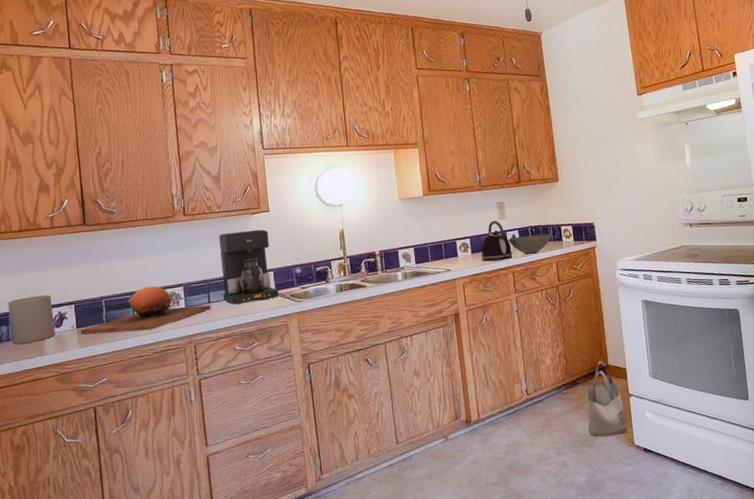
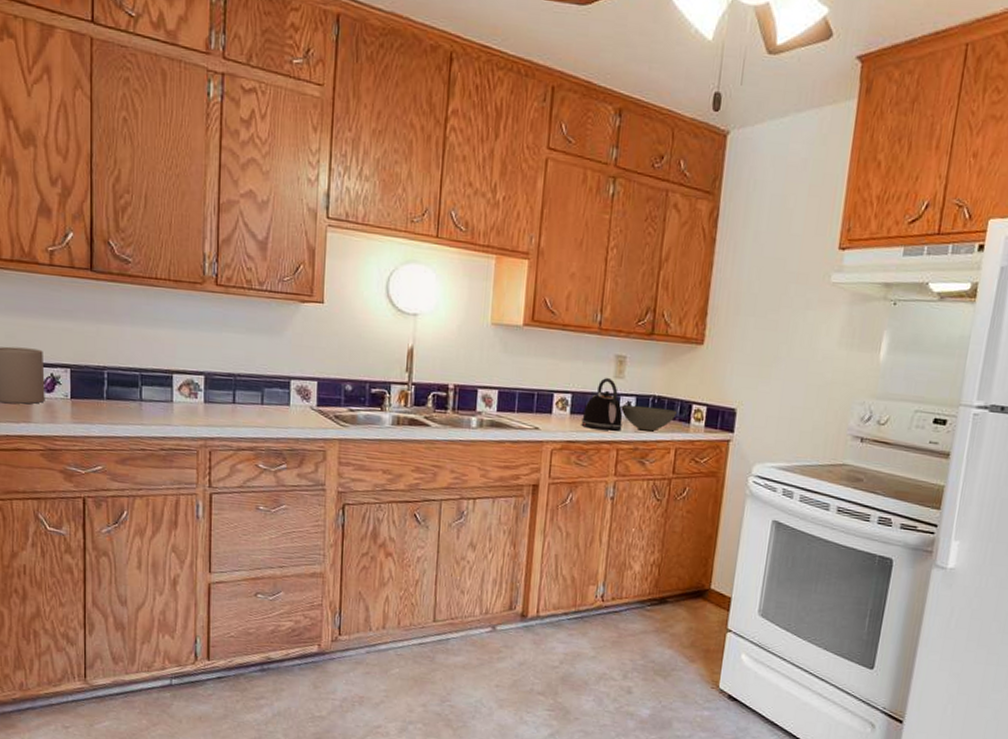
chopping board: present [80,286,212,335] -> none [75,365,236,421]
coffee maker: present [219,229,279,305] -> none [252,318,321,415]
shopping bag: present [587,360,628,437] -> none [666,580,717,673]

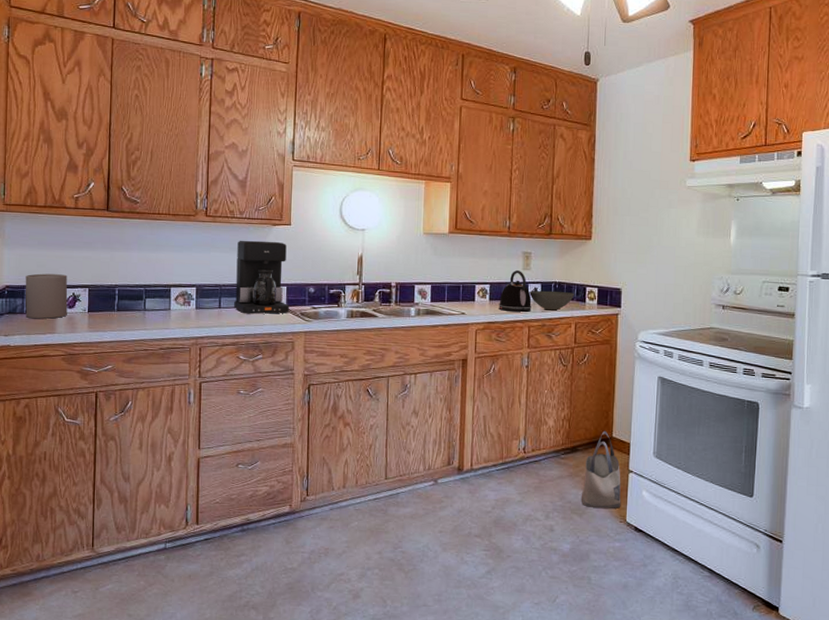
coffee maker: none [252,318,321,415] -> present [234,240,289,315]
shopping bag: none [666,580,717,673] -> present [581,430,621,509]

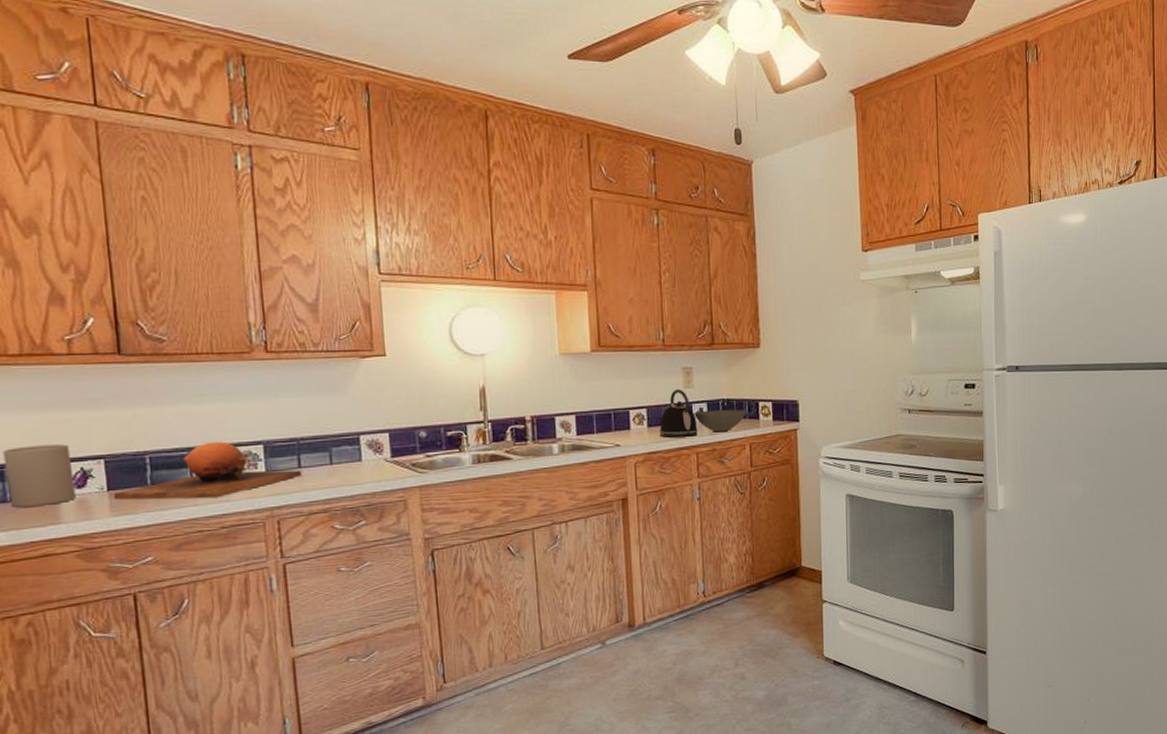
chopping board: none [91,282,221,326] -> present [113,441,303,500]
coffee maker: present [234,240,289,315] -> none [314,377,396,472]
shopping bag: present [581,430,621,509] -> none [772,560,817,647]

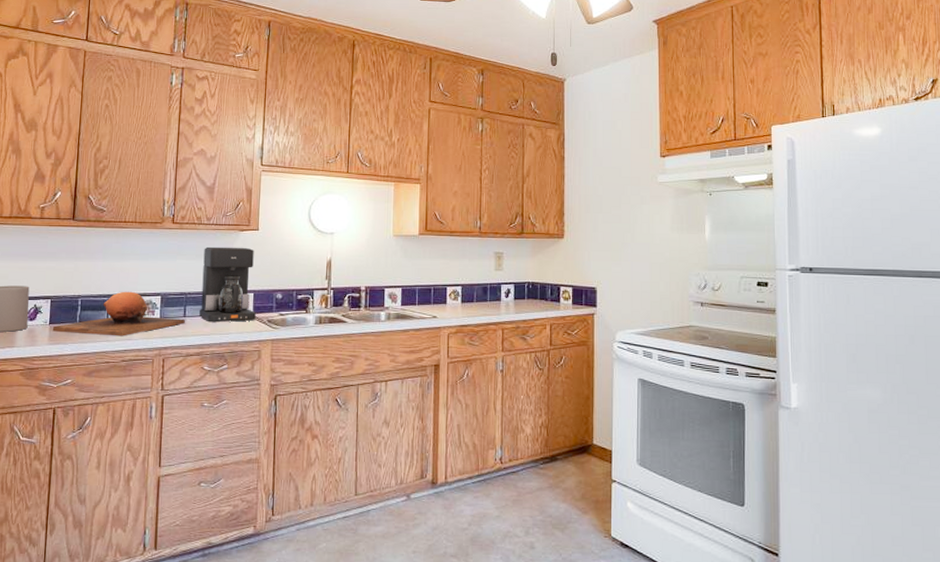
coffee maker: none [314,377,396,472] -> present [199,246,256,323]
kettle: present [659,389,698,439] -> none [471,271,505,315]
bowl: present [694,409,746,433] -> none [502,291,548,312]

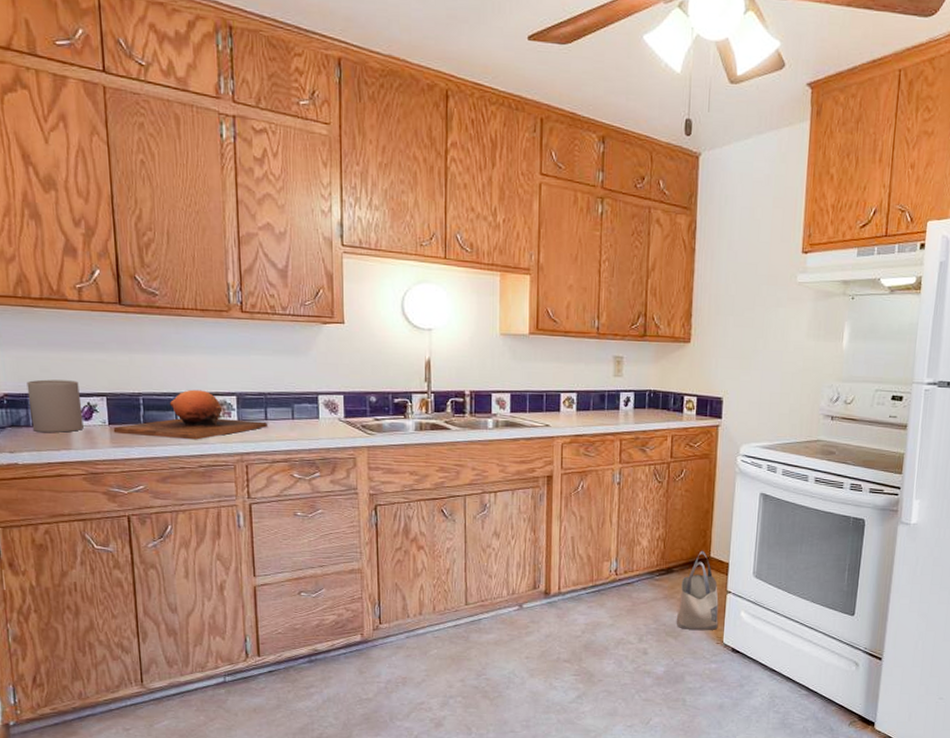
coffee maker: present [199,246,256,323] -> none [282,340,348,427]
shopping bag: none [562,437,605,523] -> present [676,550,719,631]

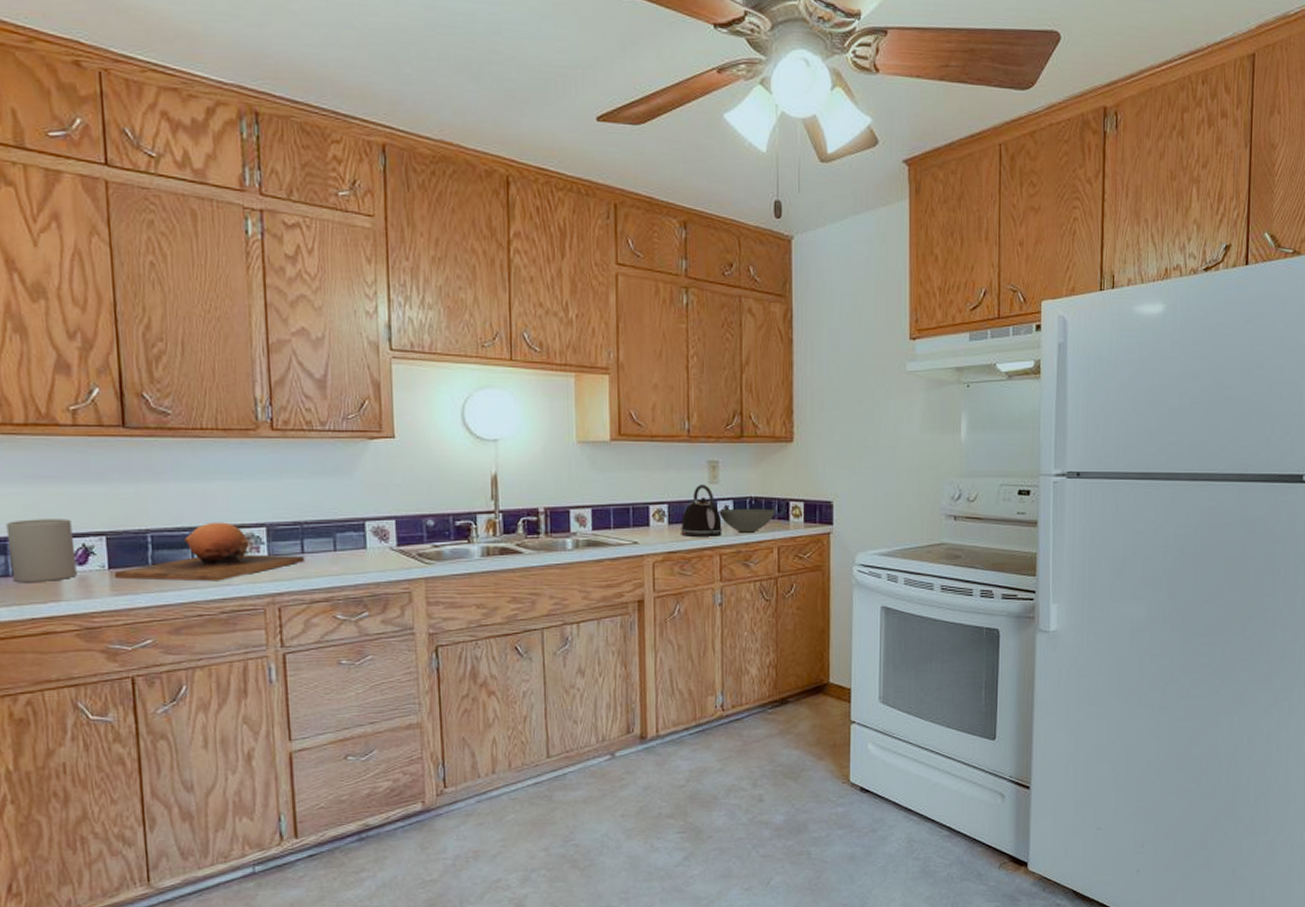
kettle: none [587,377,624,424] -> present [681,485,722,538]
bowl: none [621,399,670,422] -> present [719,508,775,533]
shopping bag: present [676,550,719,631] -> none [794,675,843,770]

